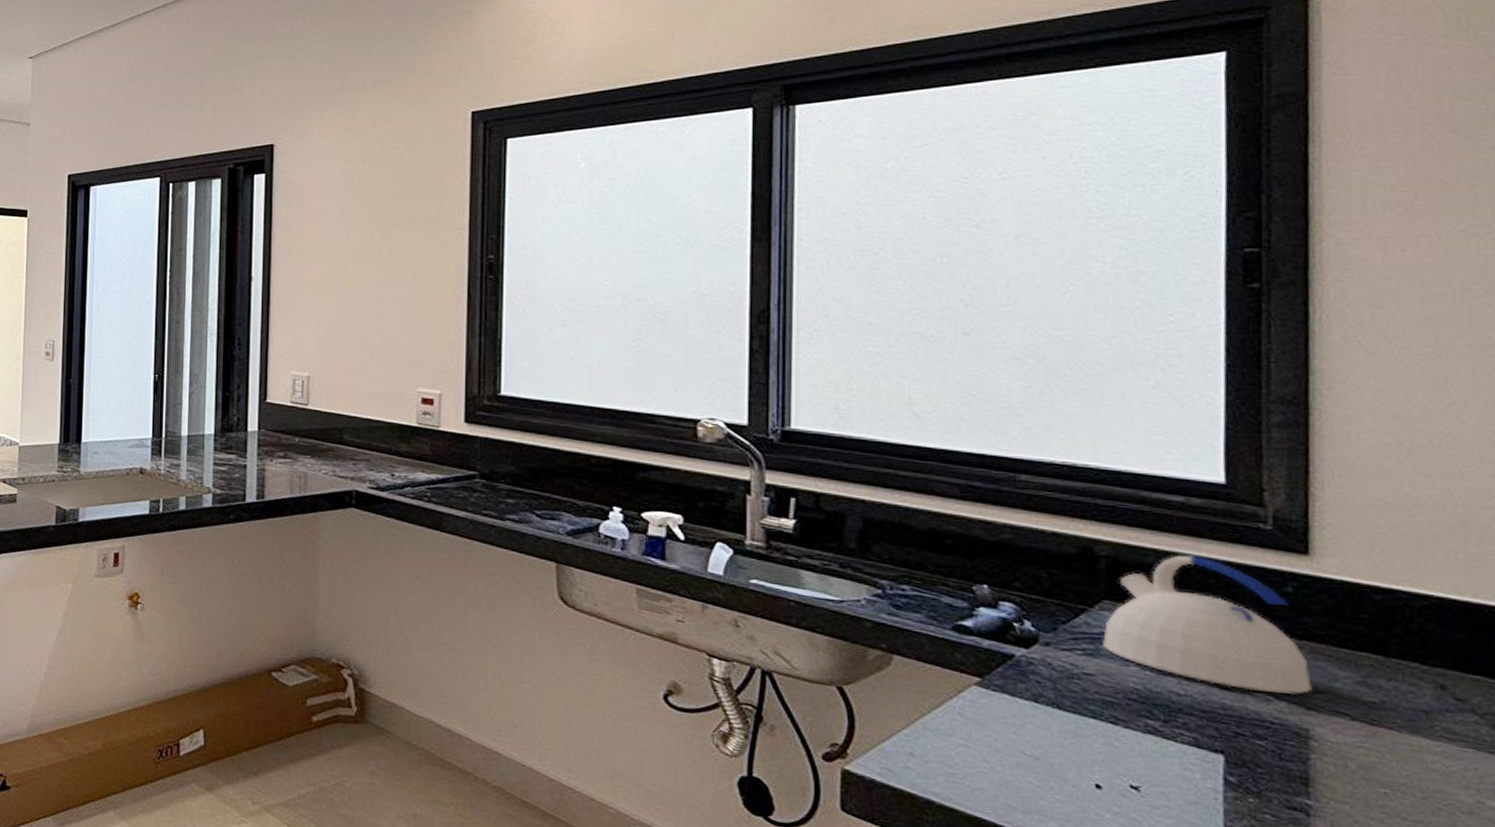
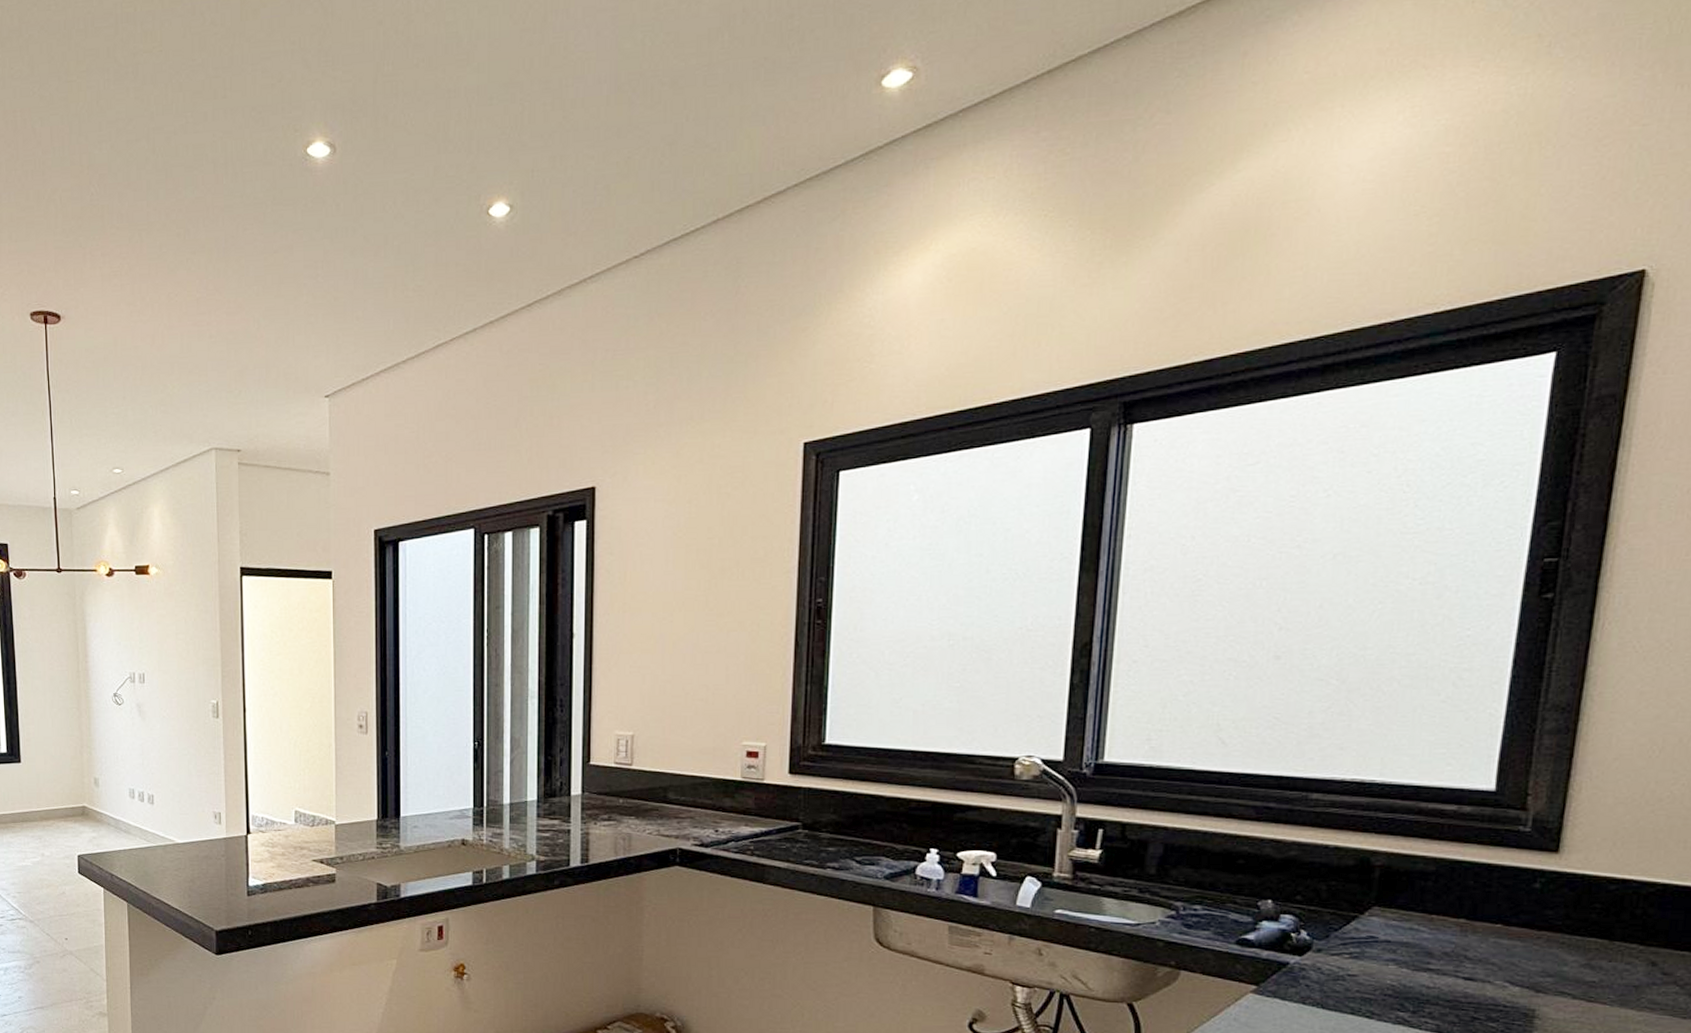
kettle: present [1103,555,1312,695] -> none [1368,860,1544,980]

